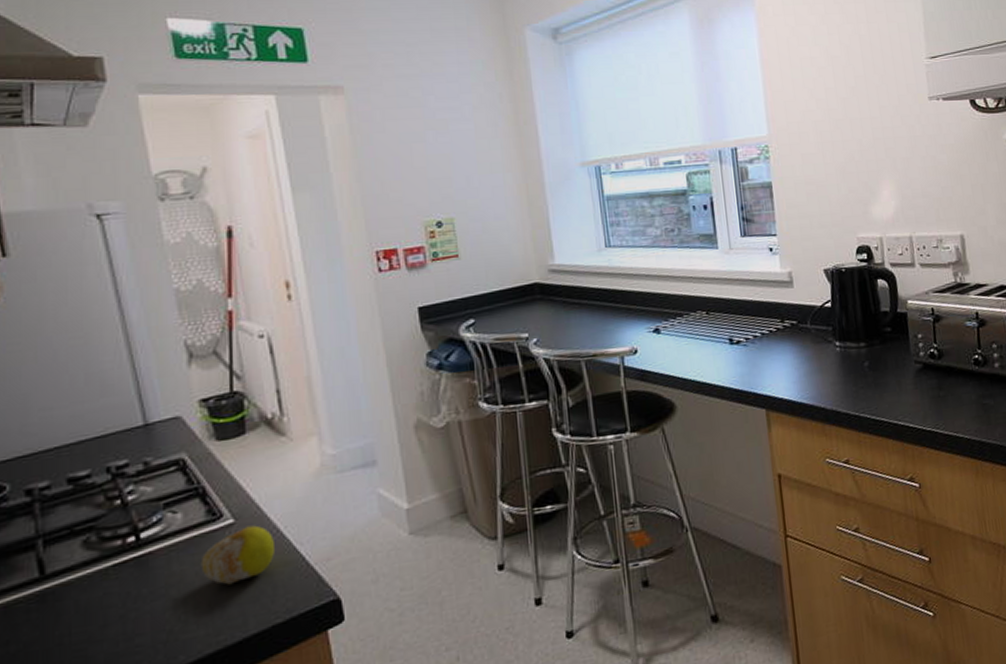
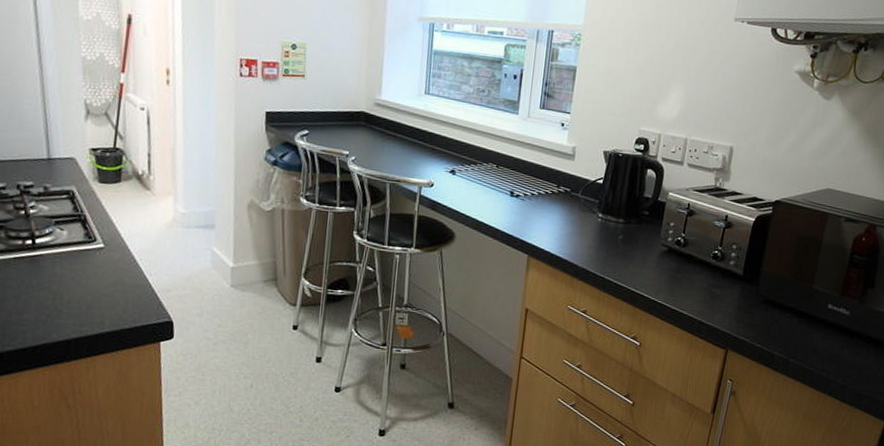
fruit: present [200,525,274,585] -> none [75,252,131,292]

